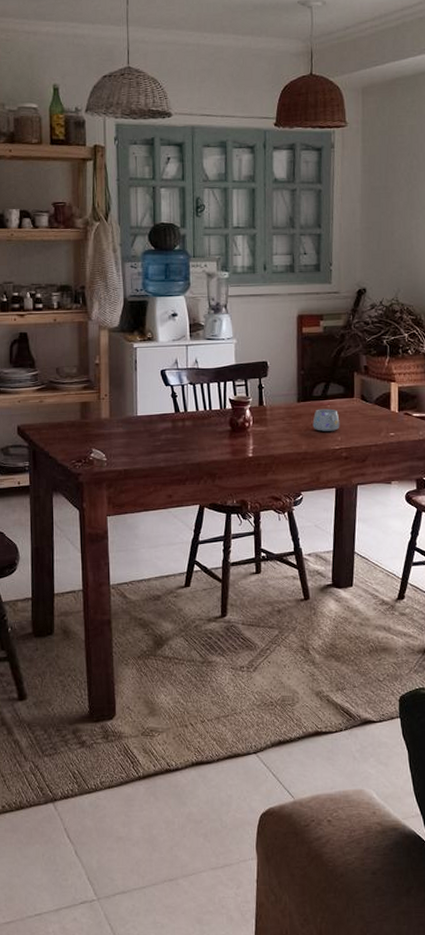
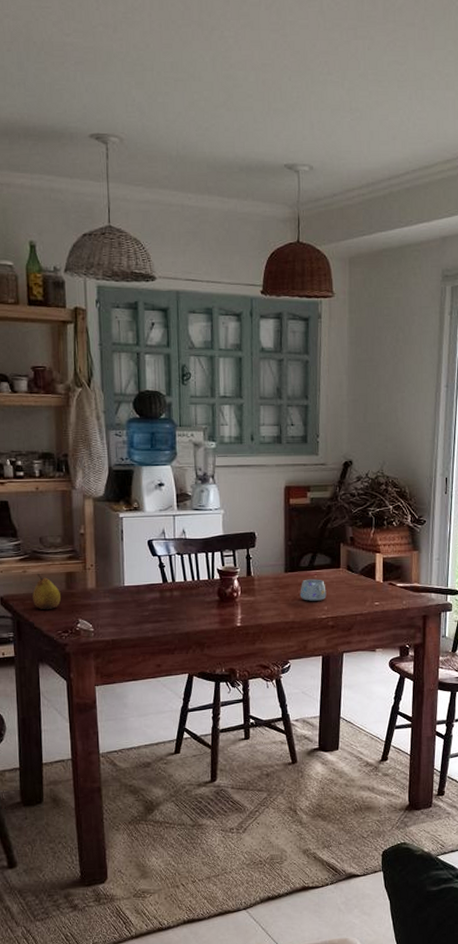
fruit: none [48,404,75,440] -> present [32,574,61,610]

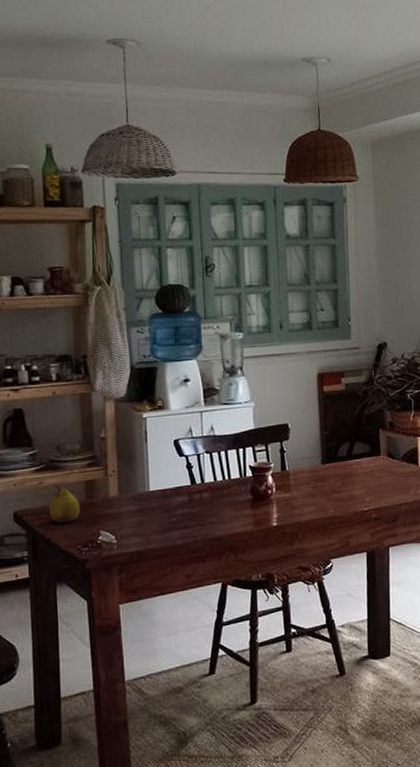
mug: present [300,579,327,601] -> none [339,468,368,493]

